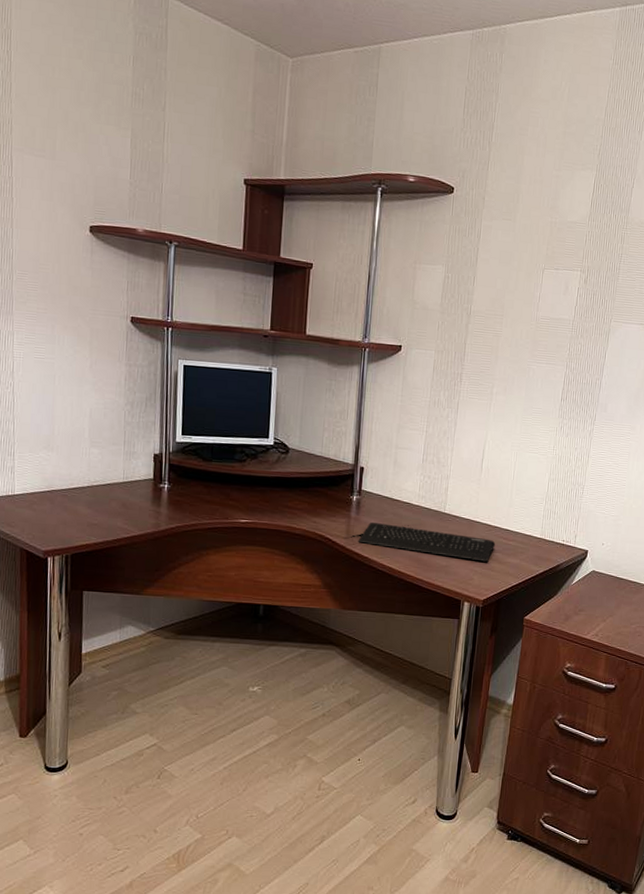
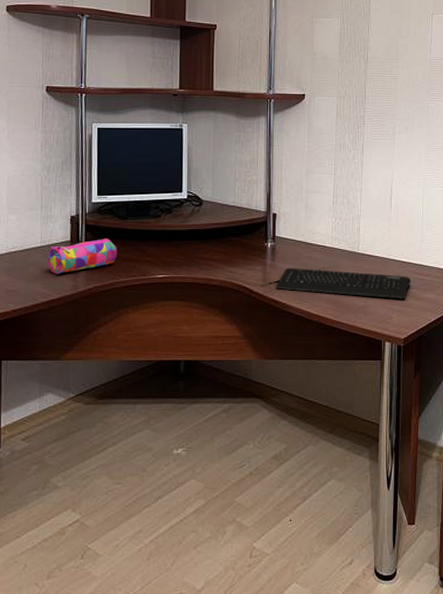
pencil case: none [129,478,200,512] -> present [47,238,117,275]

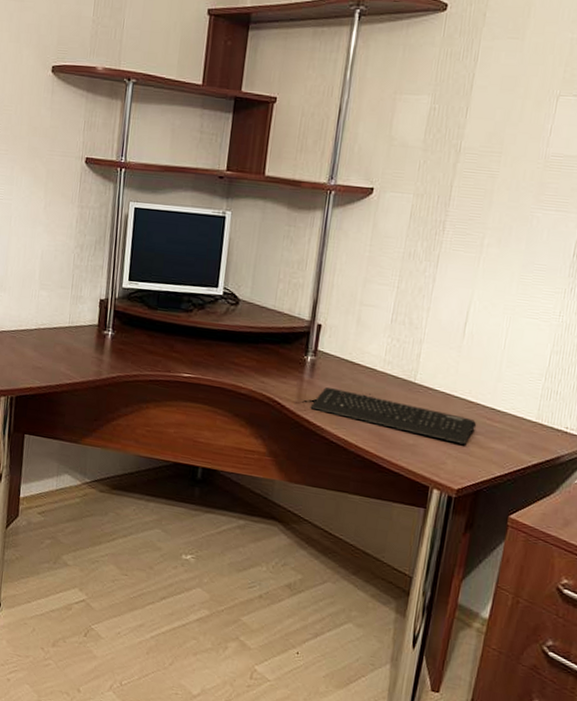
pencil case: present [47,238,117,275] -> none [74,326,144,358]

